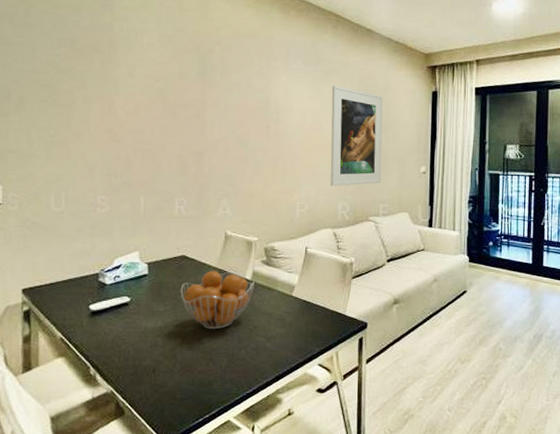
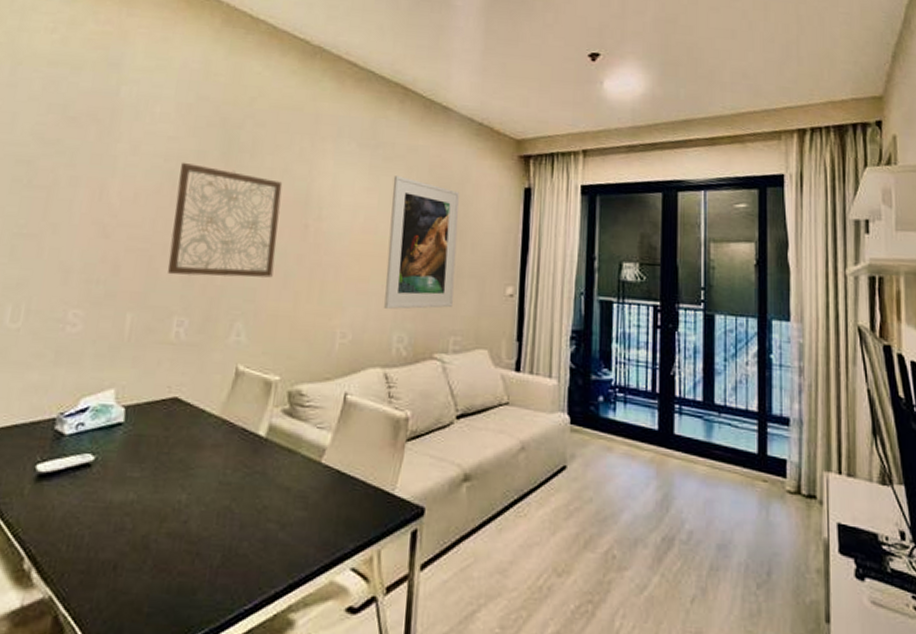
wall art: none [167,81,248,168] -> present [167,162,283,278]
fruit basket: present [180,271,254,330] -> none [165,421,270,509]

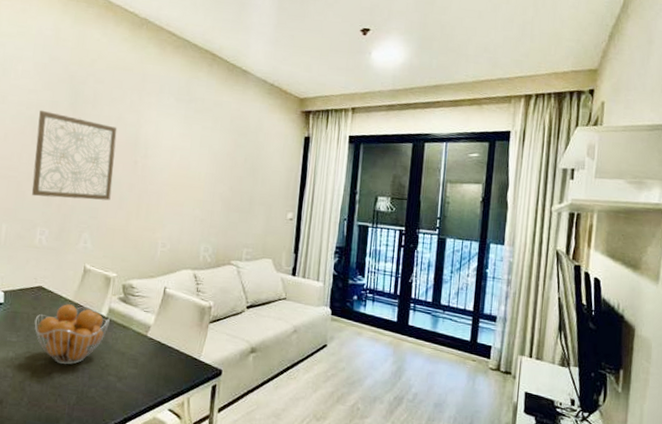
fruit basket: none [165,421,270,509] -> present [34,304,110,365]
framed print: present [384,176,459,310] -> none [194,125,254,227]

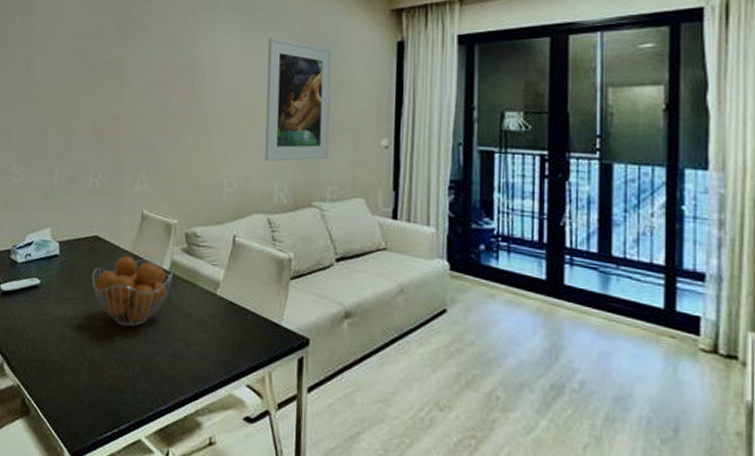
wall art: present [31,110,117,201] -> none [82,38,170,135]
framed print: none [194,125,254,227] -> present [265,38,332,162]

